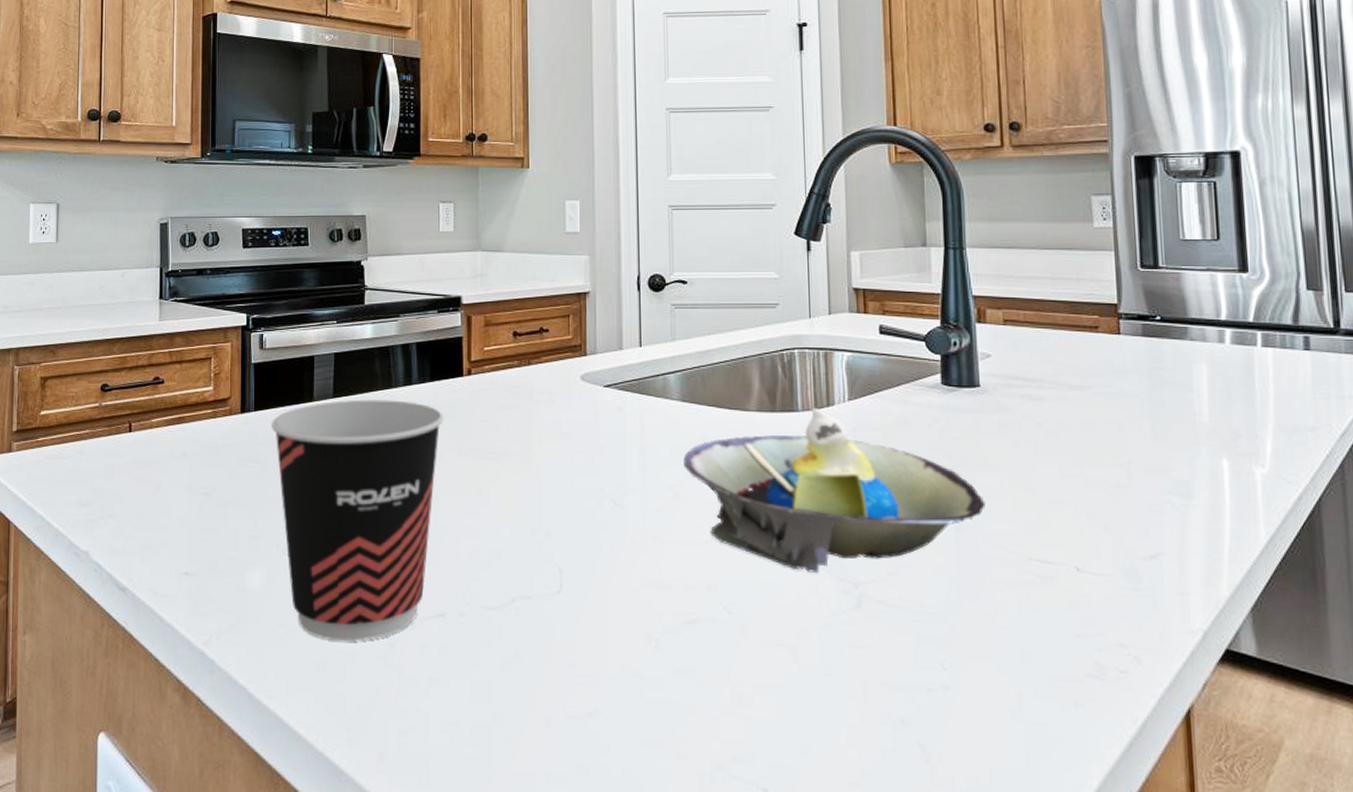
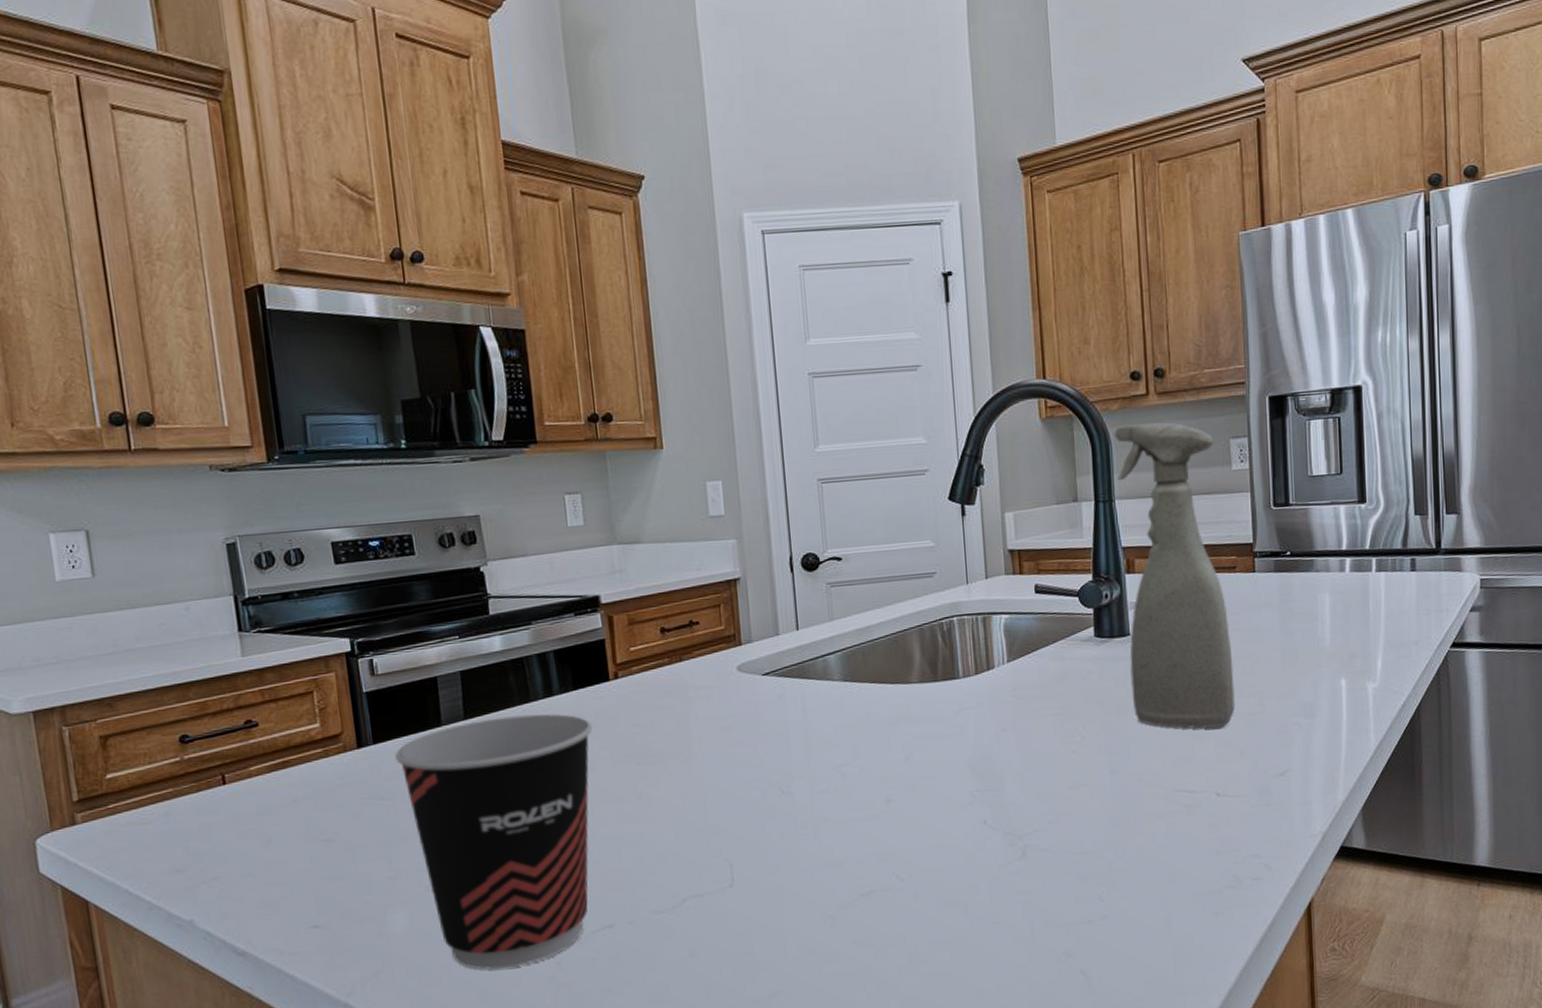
decorative bowl: present [683,407,985,573] -> none [848,672,1136,832]
spray bottle: none [966,174,1098,495] -> present [1114,422,1235,729]

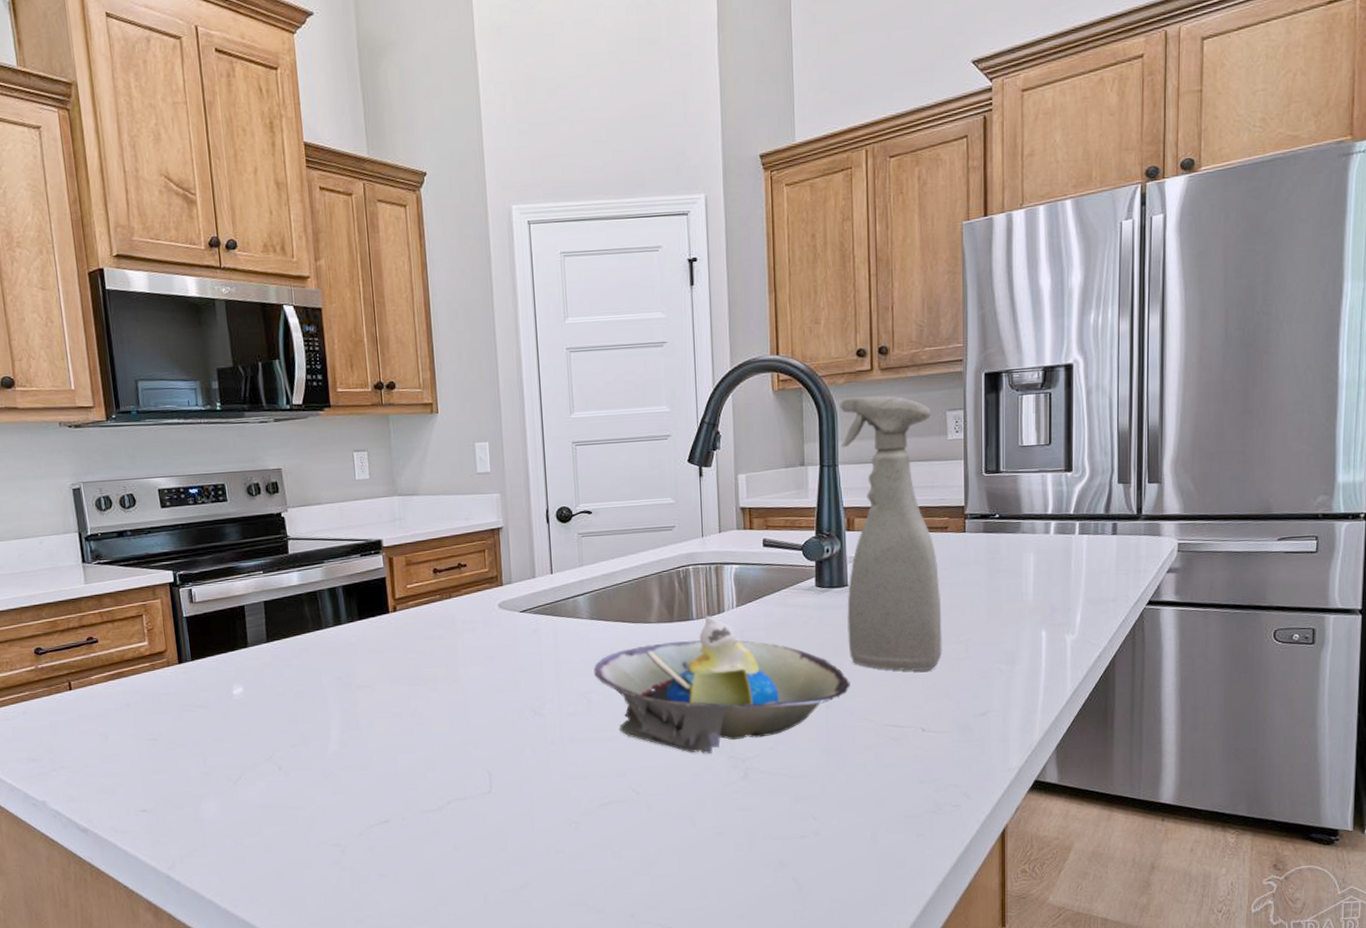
cup: present [395,714,592,970] -> none [209,639,374,853]
decorative bowl: none [848,672,1136,832] -> present [594,615,850,754]

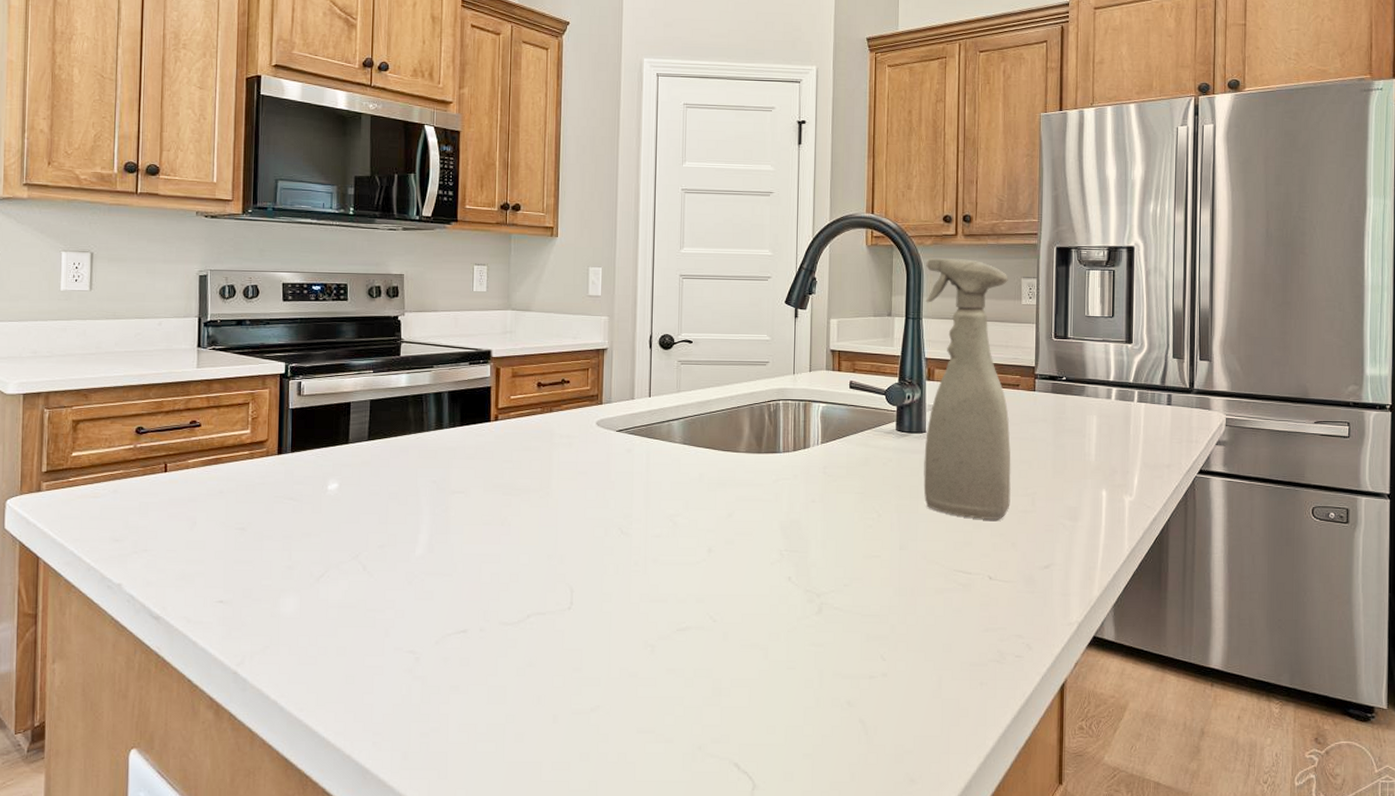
decorative bowl: present [594,615,850,754] -> none [682,449,924,586]

